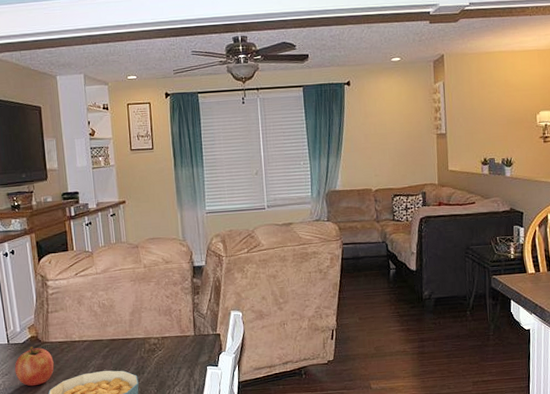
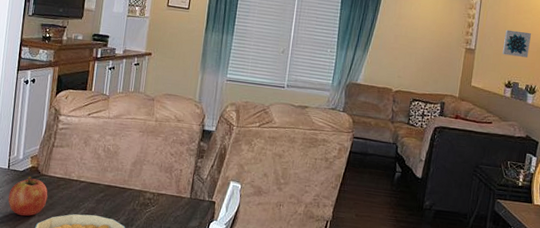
wall art: none [473,105,500,133] -> present [502,29,532,58]

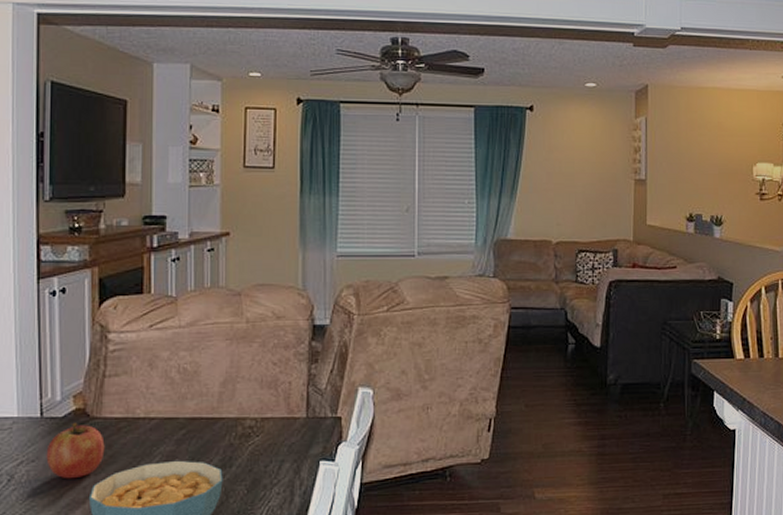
wall art: present [502,29,532,58] -> none [678,151,710,183]

